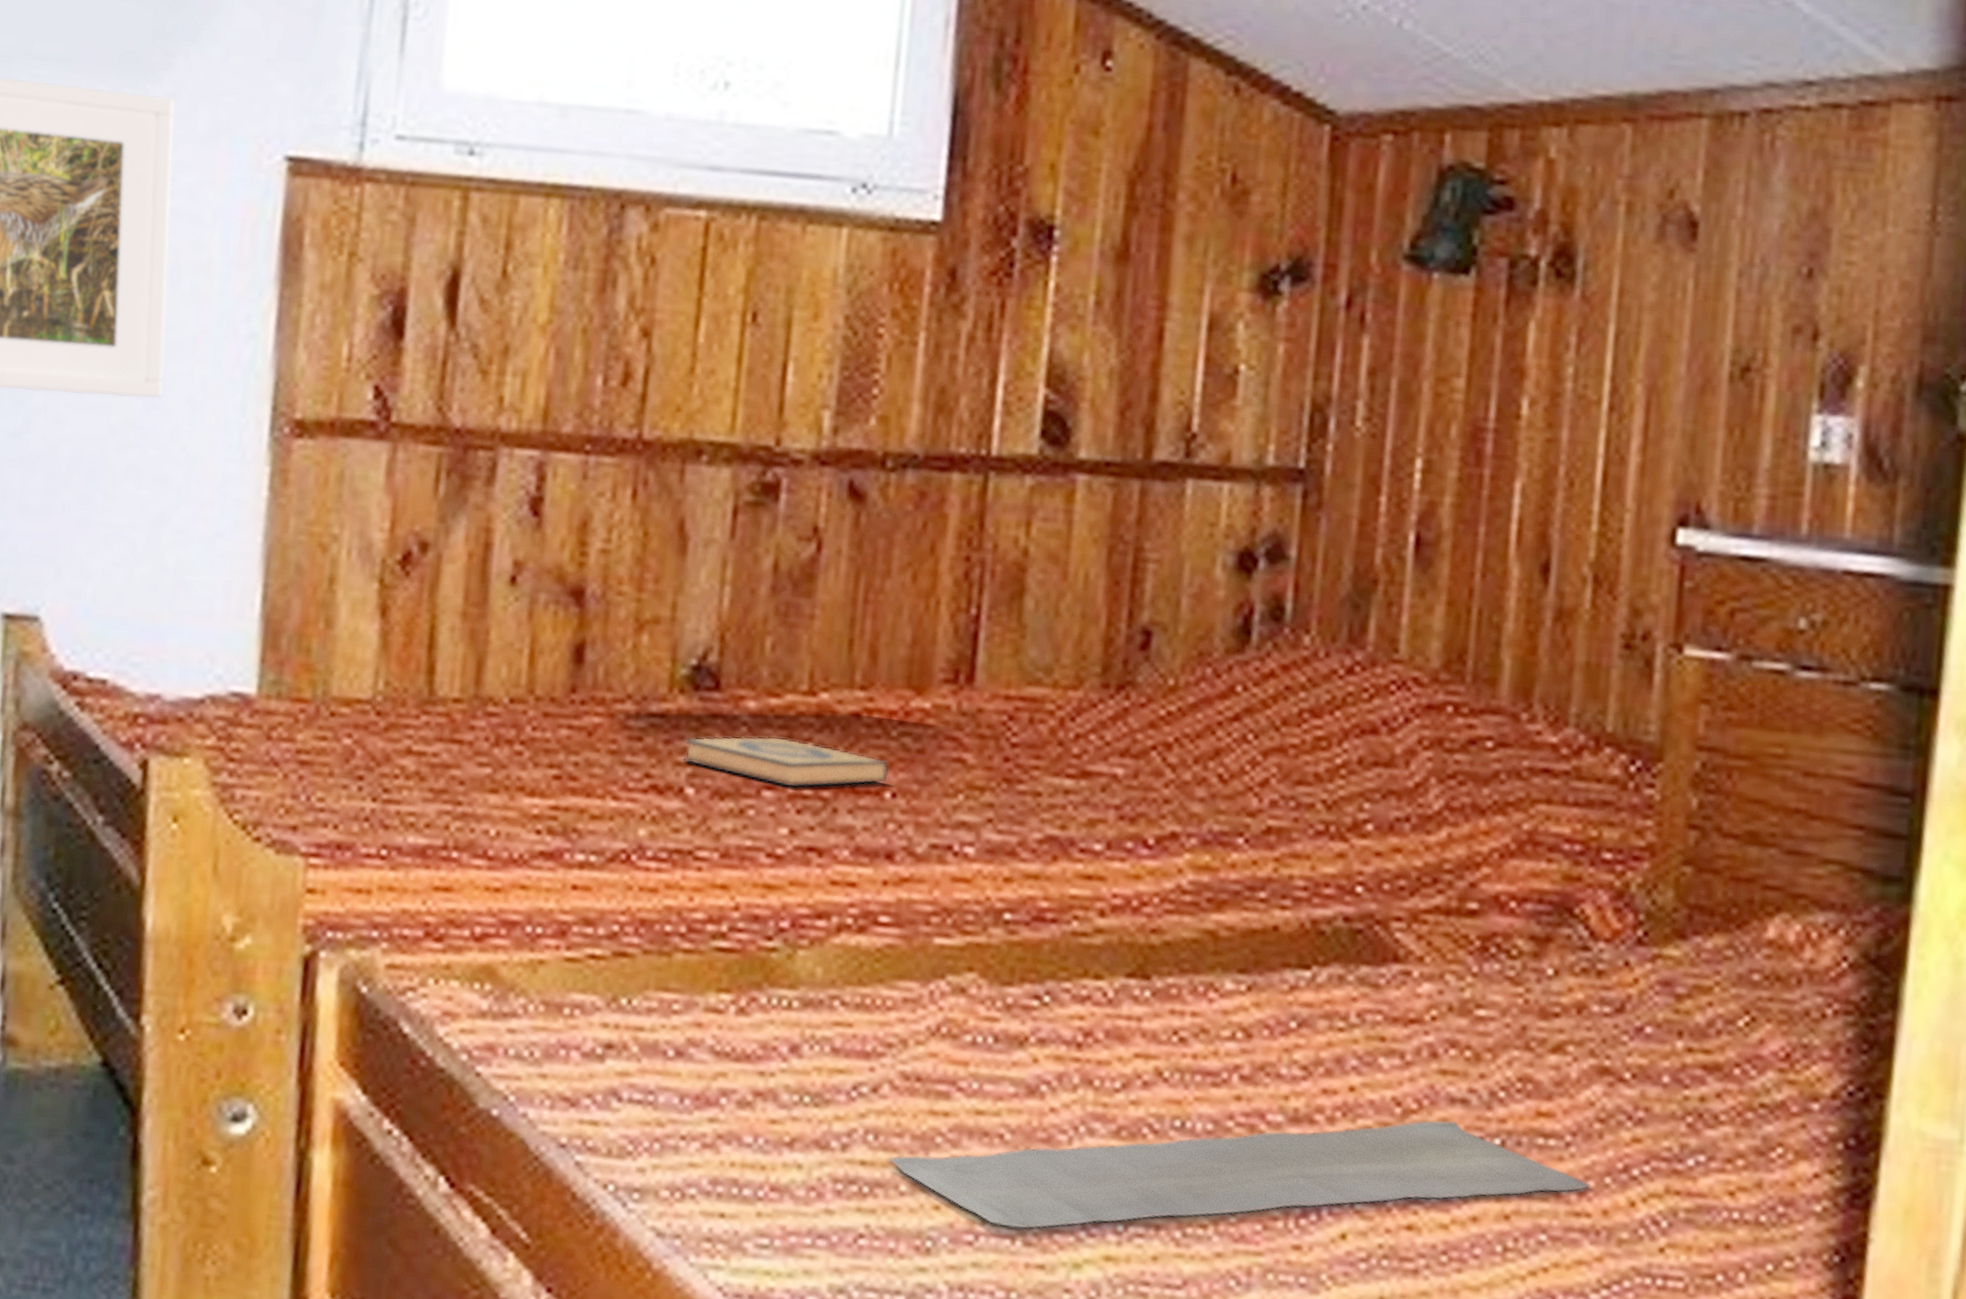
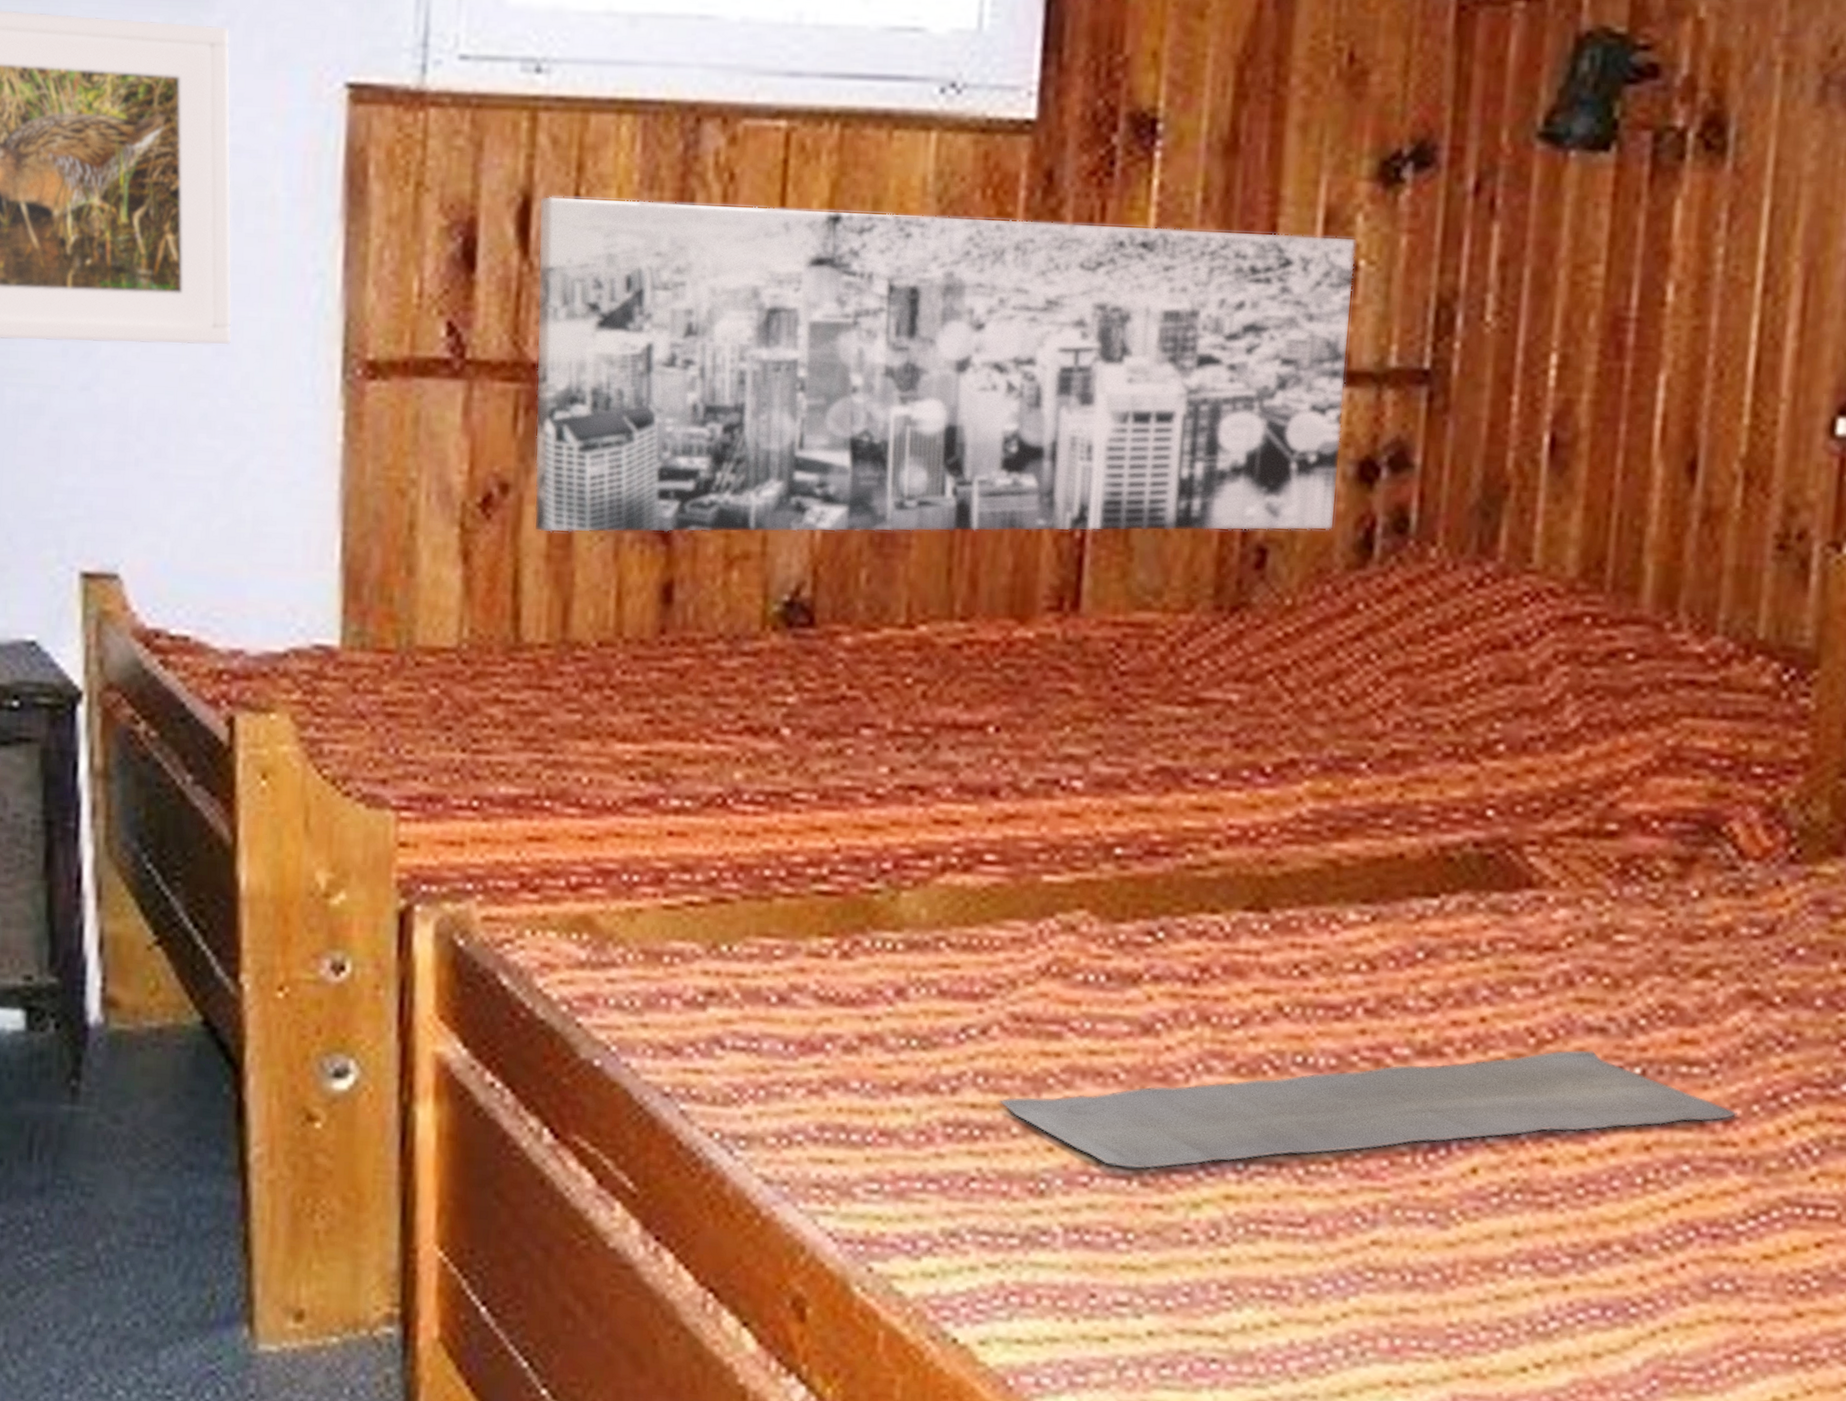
wall art: none [451,271,1237,616] -> present [534,195,1356,533]
hardback book: present [682,736,890,788] -> none [777,672,993,725]

